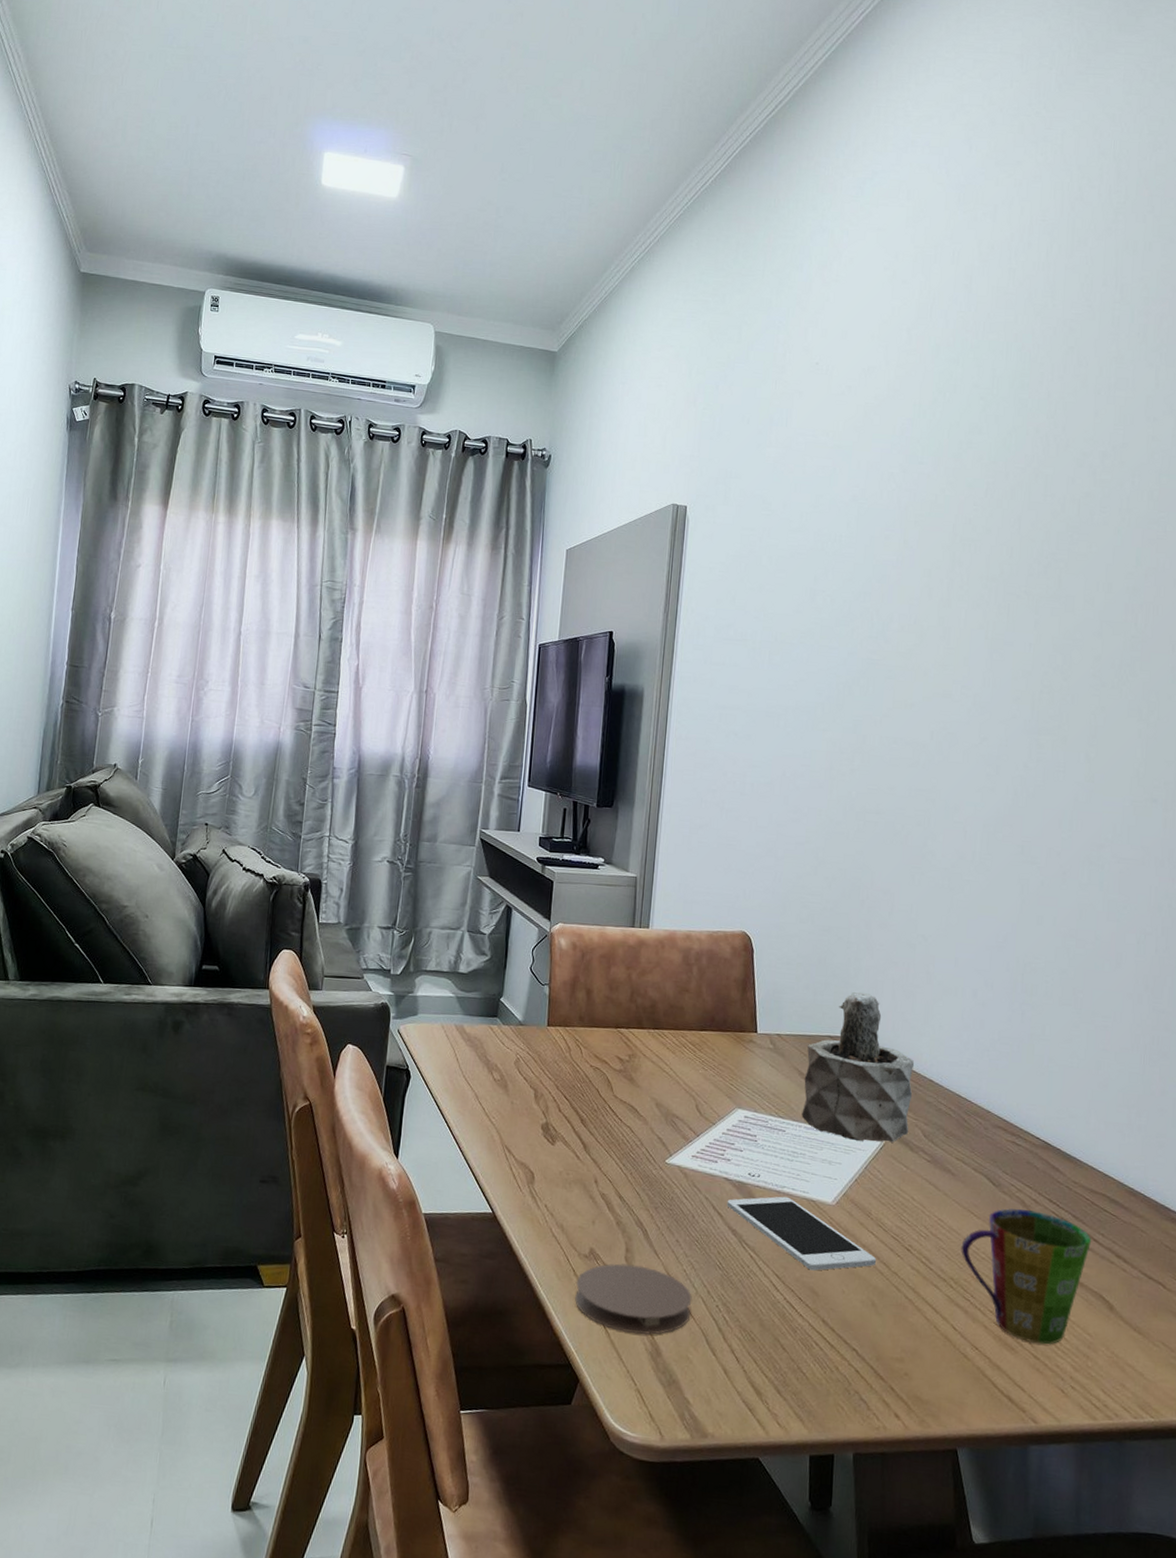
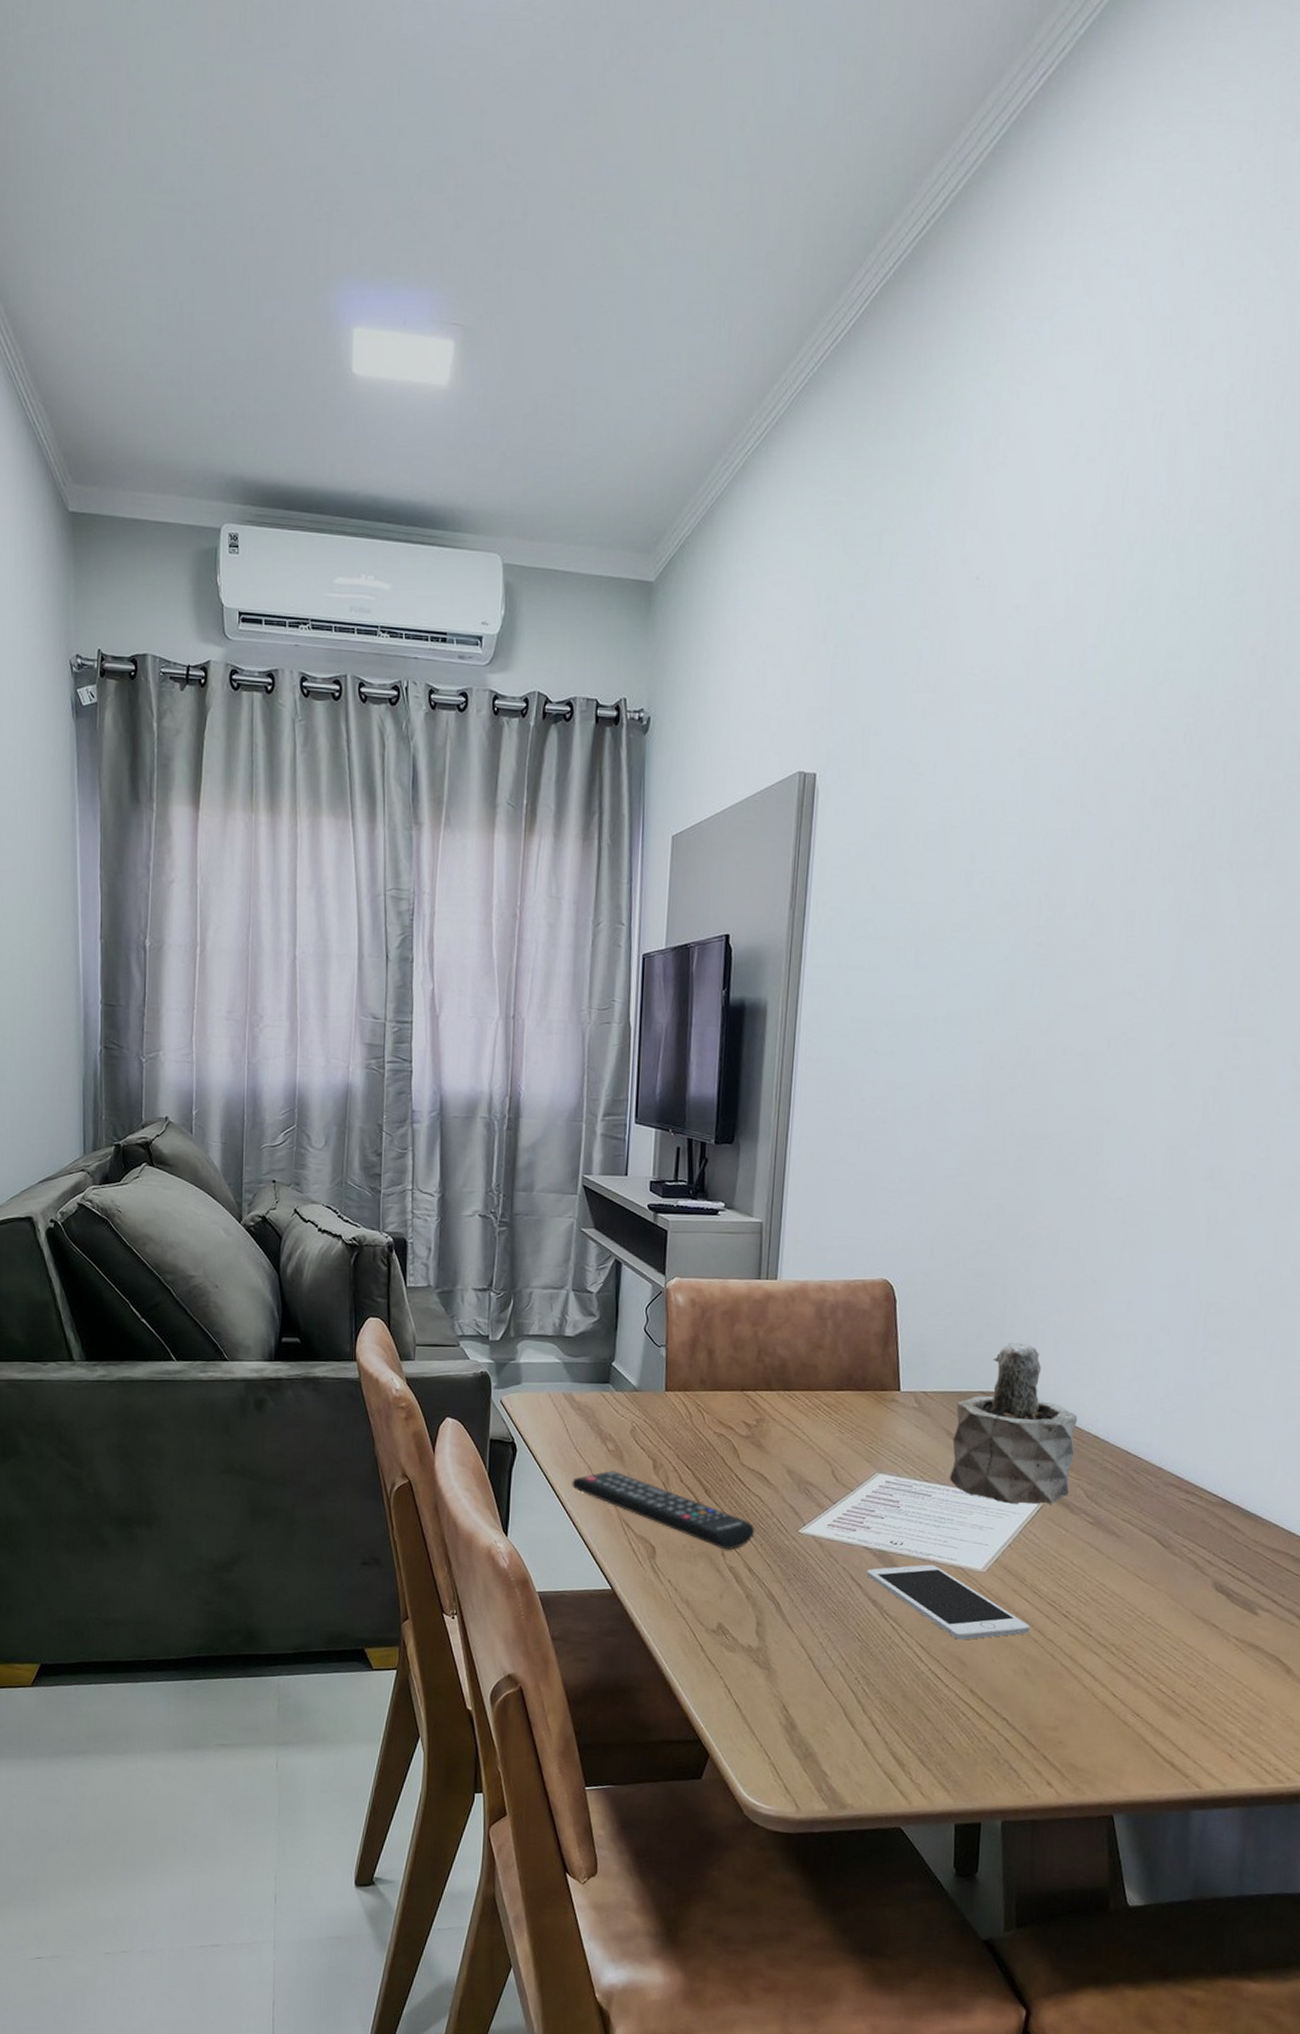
remote control: none [459,1099,626,1178] -> present [572,1470,755,1550]
coaster: present [575,1263,692,1335] -> none [703,1637,829,1708]
cup: present [961,1208,1091,1345] -> none [1124,1570,1270,1710]

